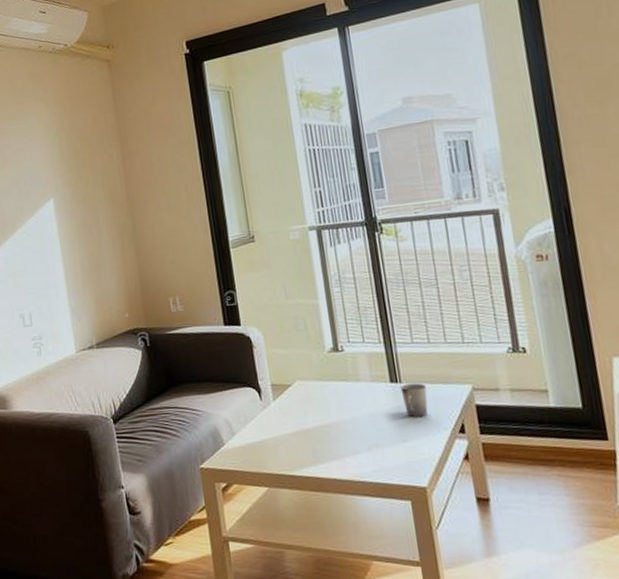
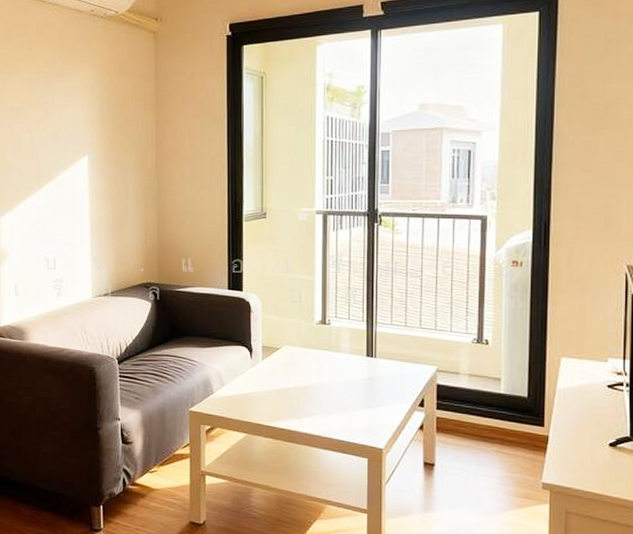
cup: present [400,383,428,417] -> none [374,359,397,388]

